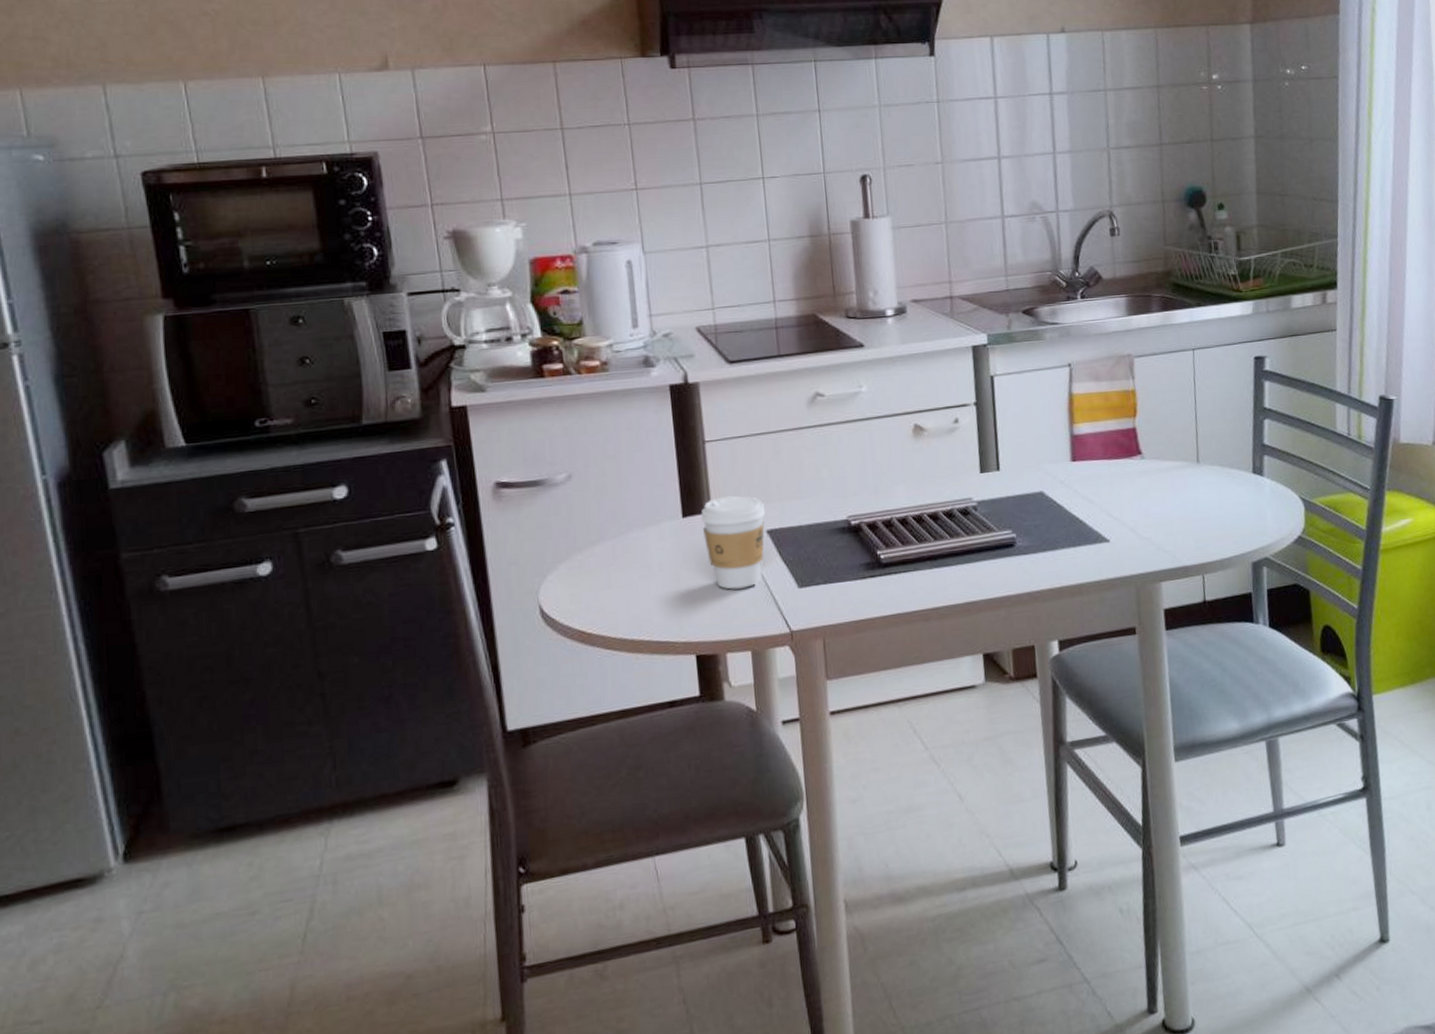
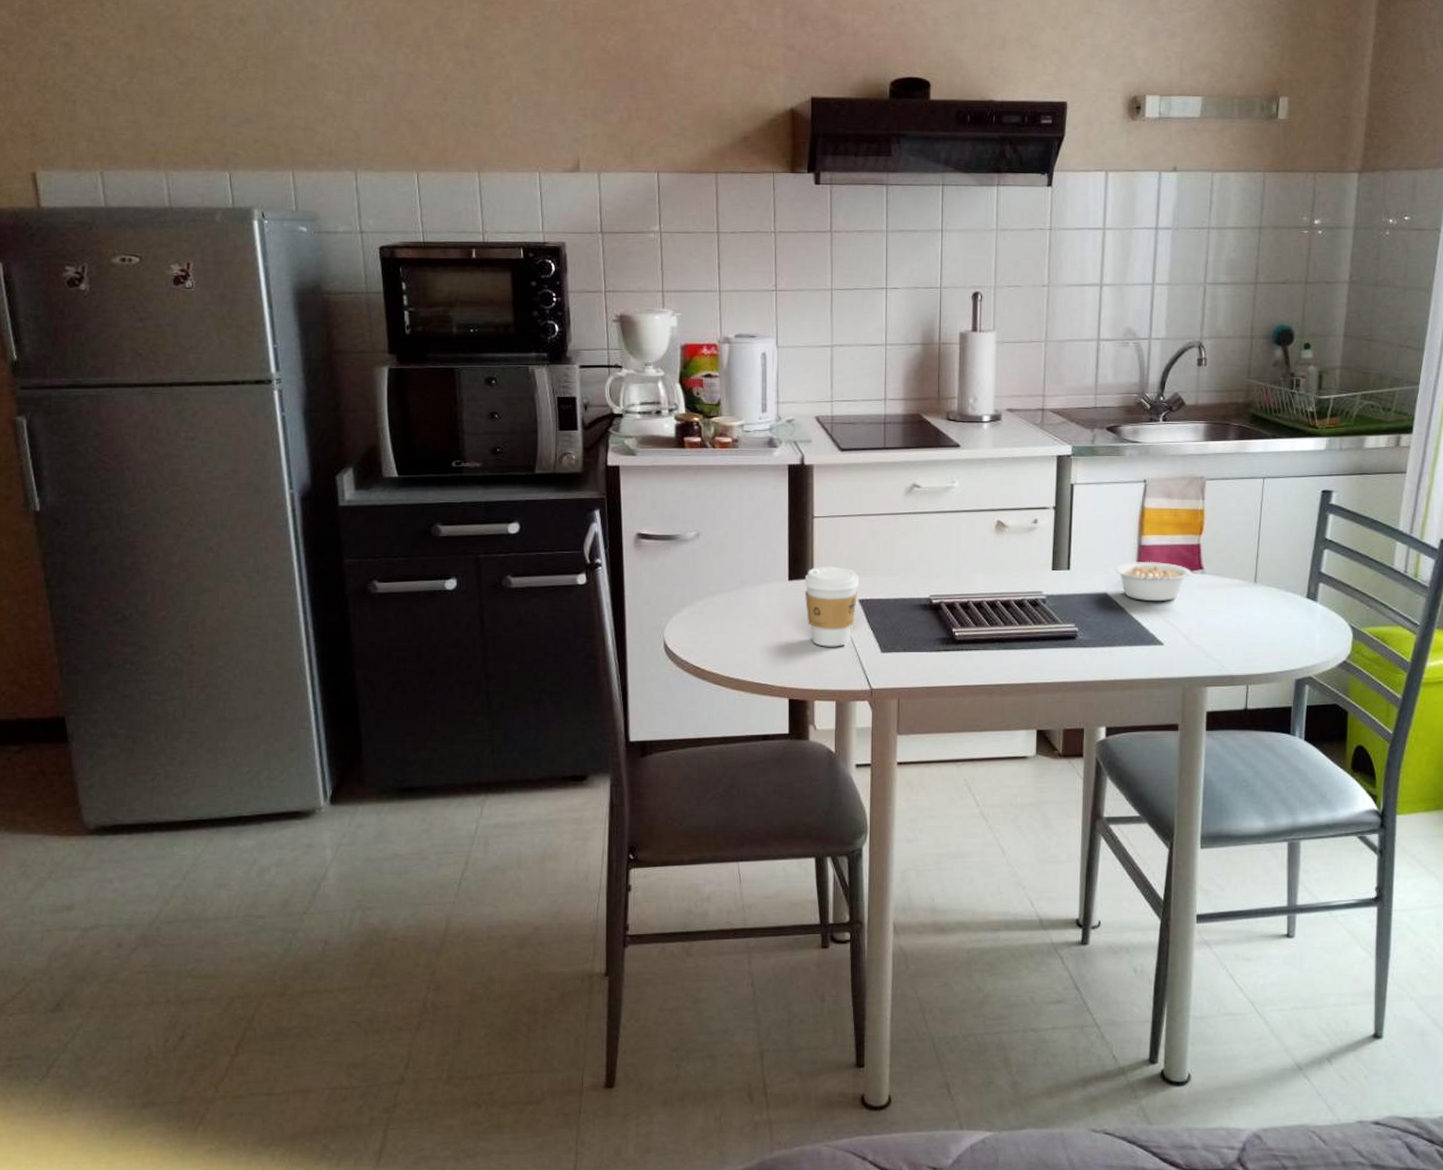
legume: none [1047,451,1142,496] -> present [1114,561,1203,602]

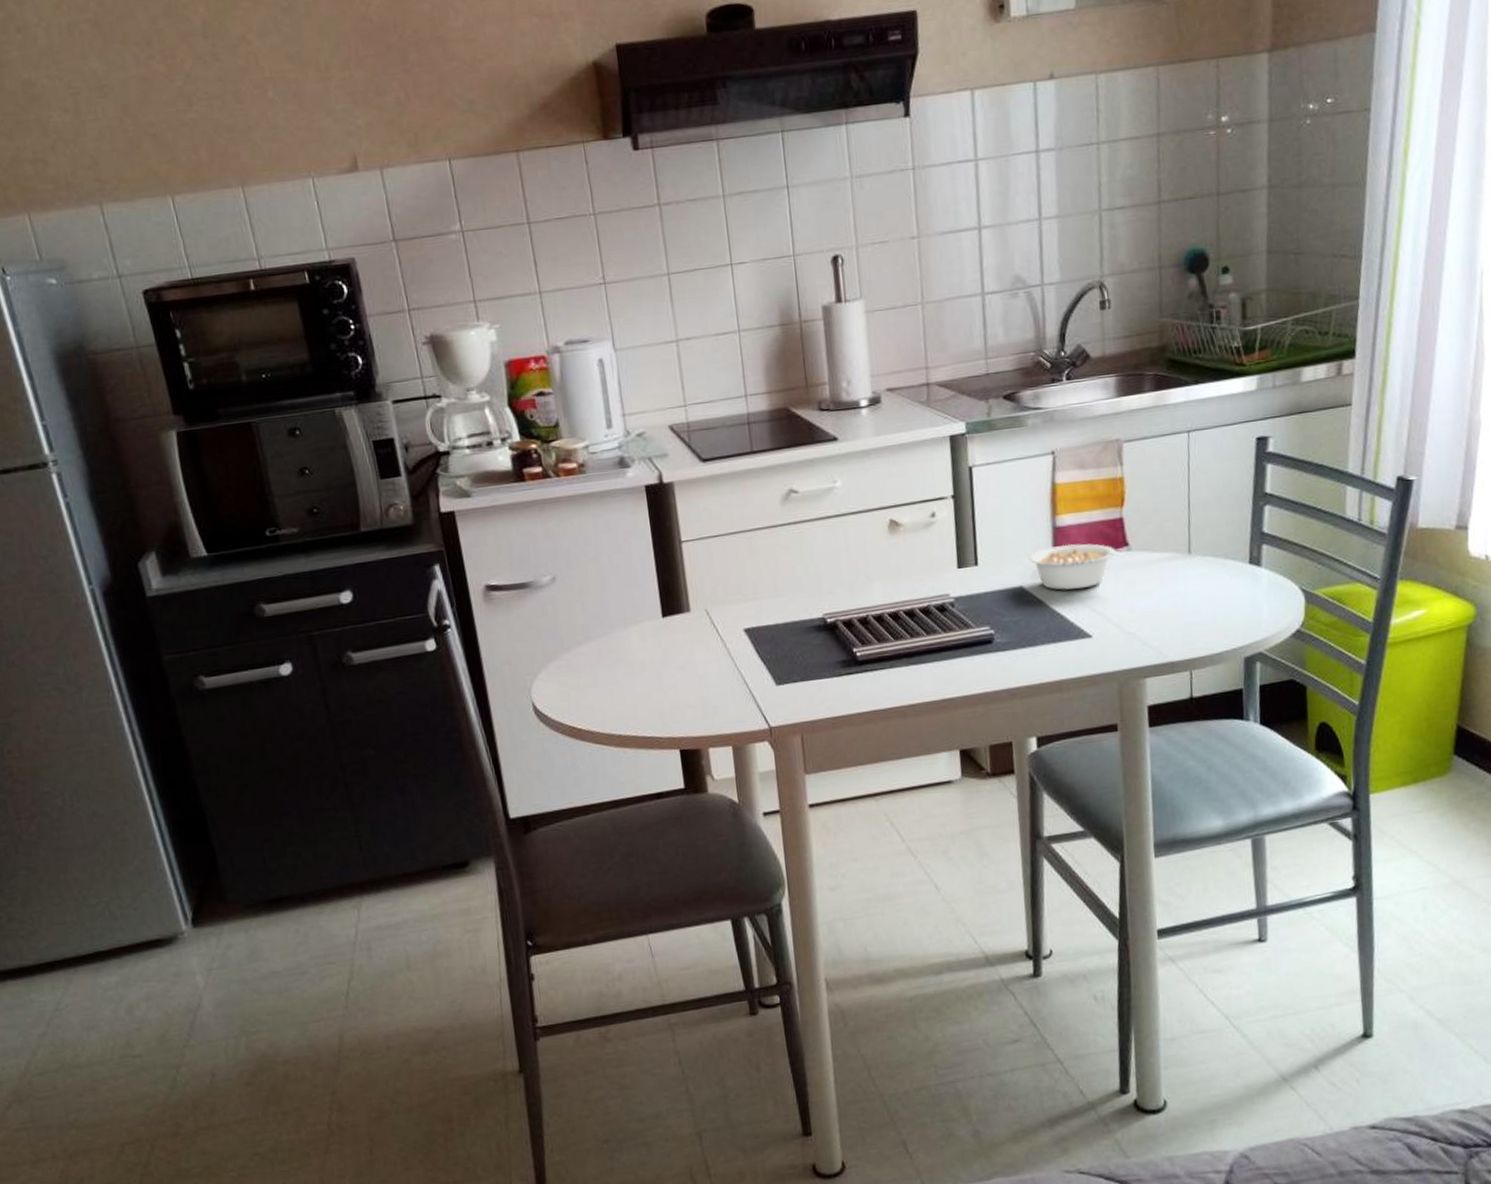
coffee cup: present [804,566,860,647] -> none [680,595,743,687]

